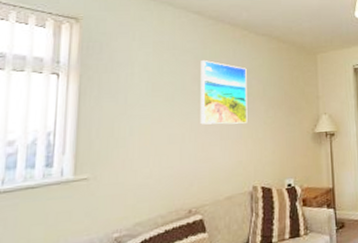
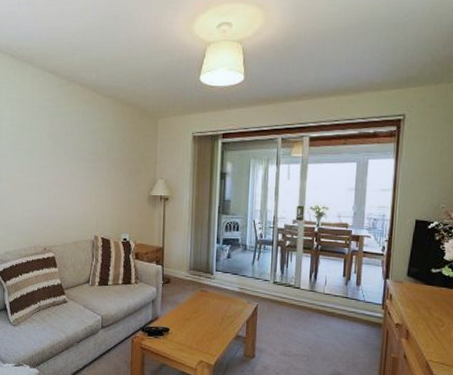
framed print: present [200,60,248,125] -> none [54,119,93,180]

